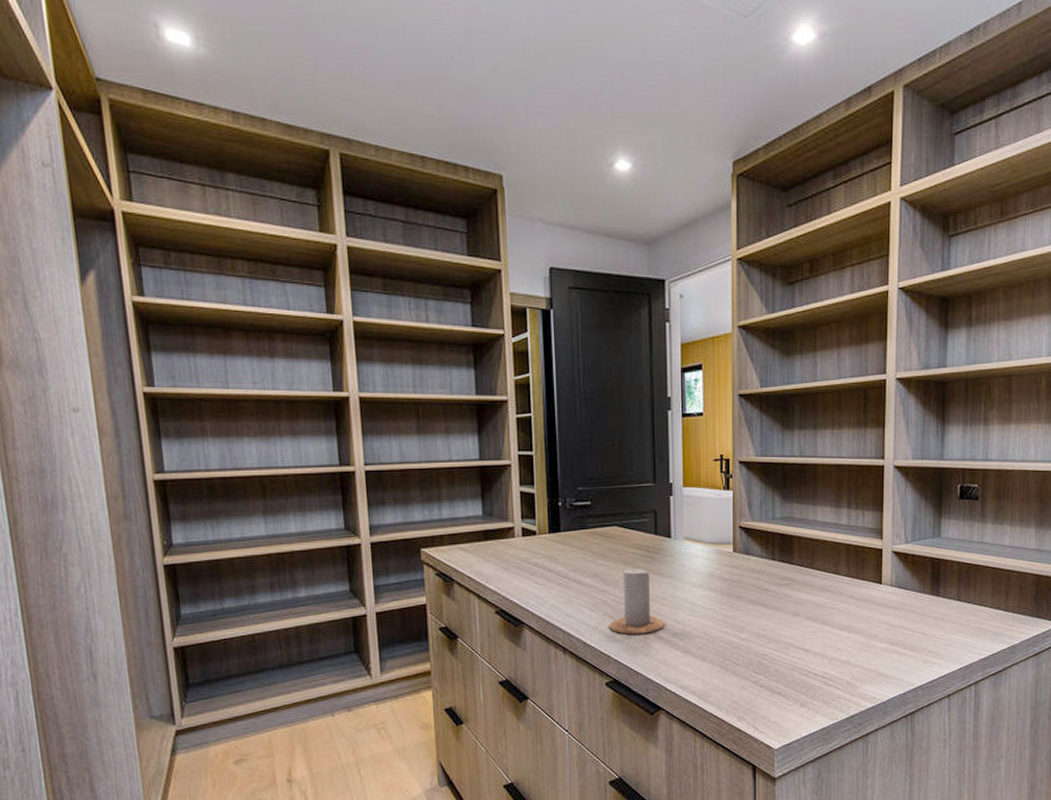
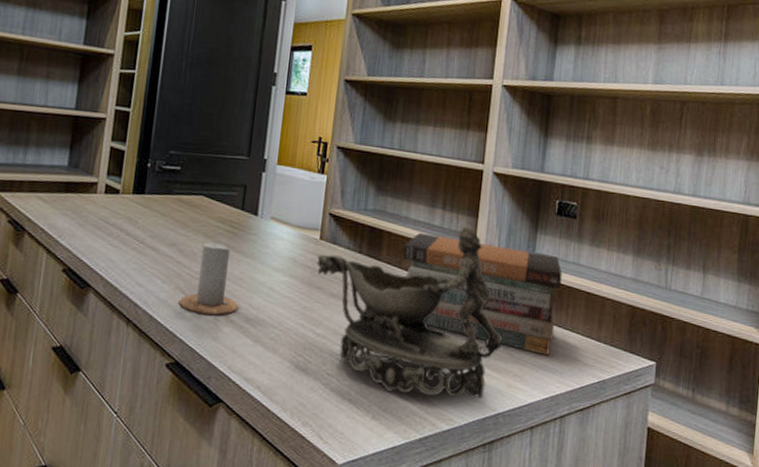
decorative bowl: none [733,520,916,681] -> present [317,225,502,399]
book stack: none [814,533,968,631] -> present [403,232,562,356]

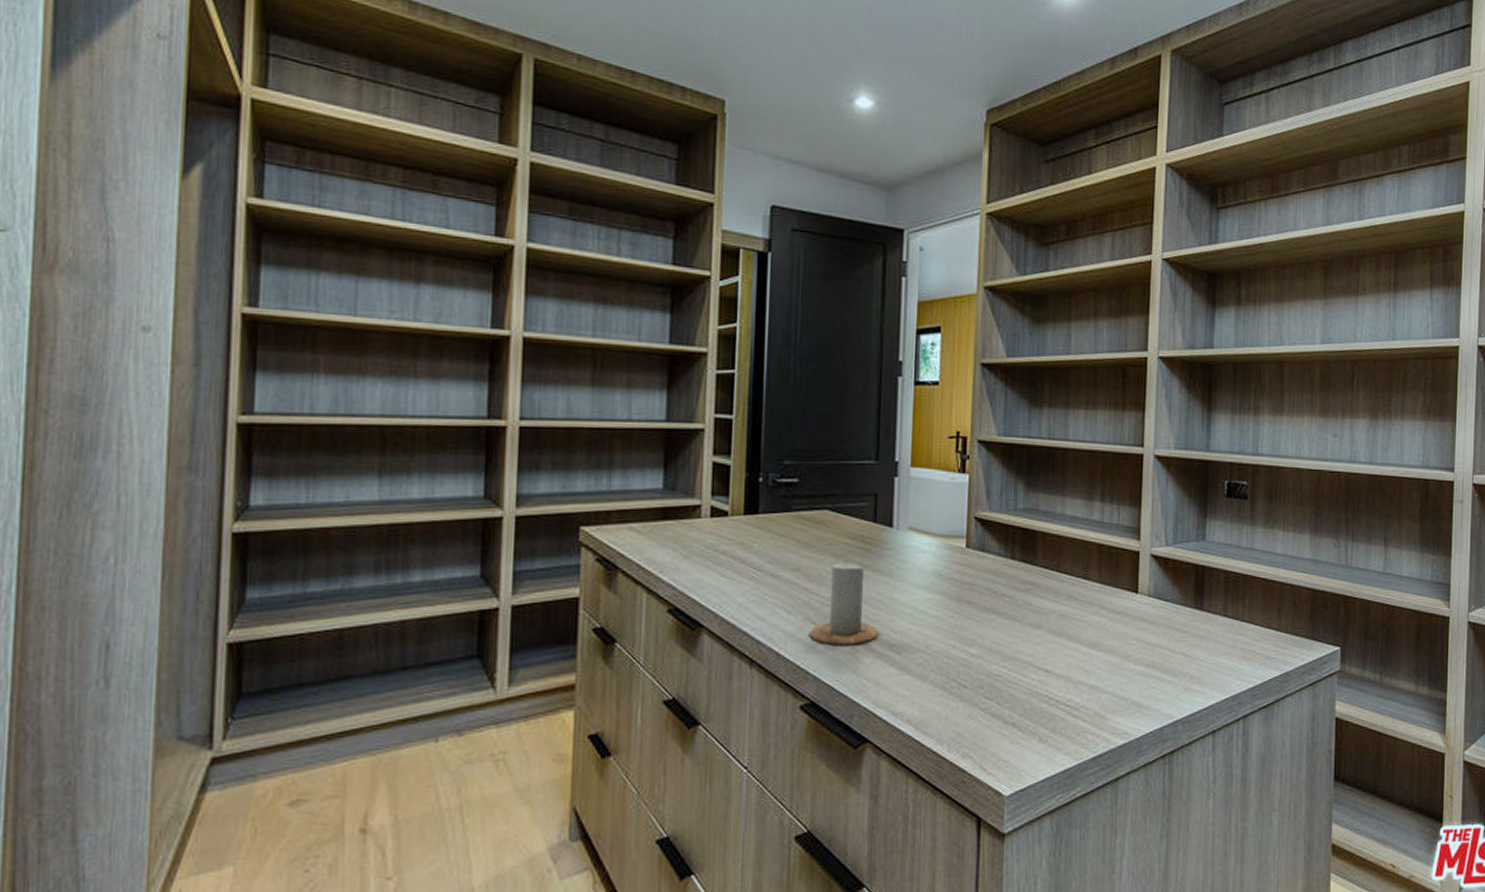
decorative bowl: present [317,225,502,399] -> none [965,517,1176,710]
book stack: present [403,232,562,356] -> none [1061,529,1236,653]

